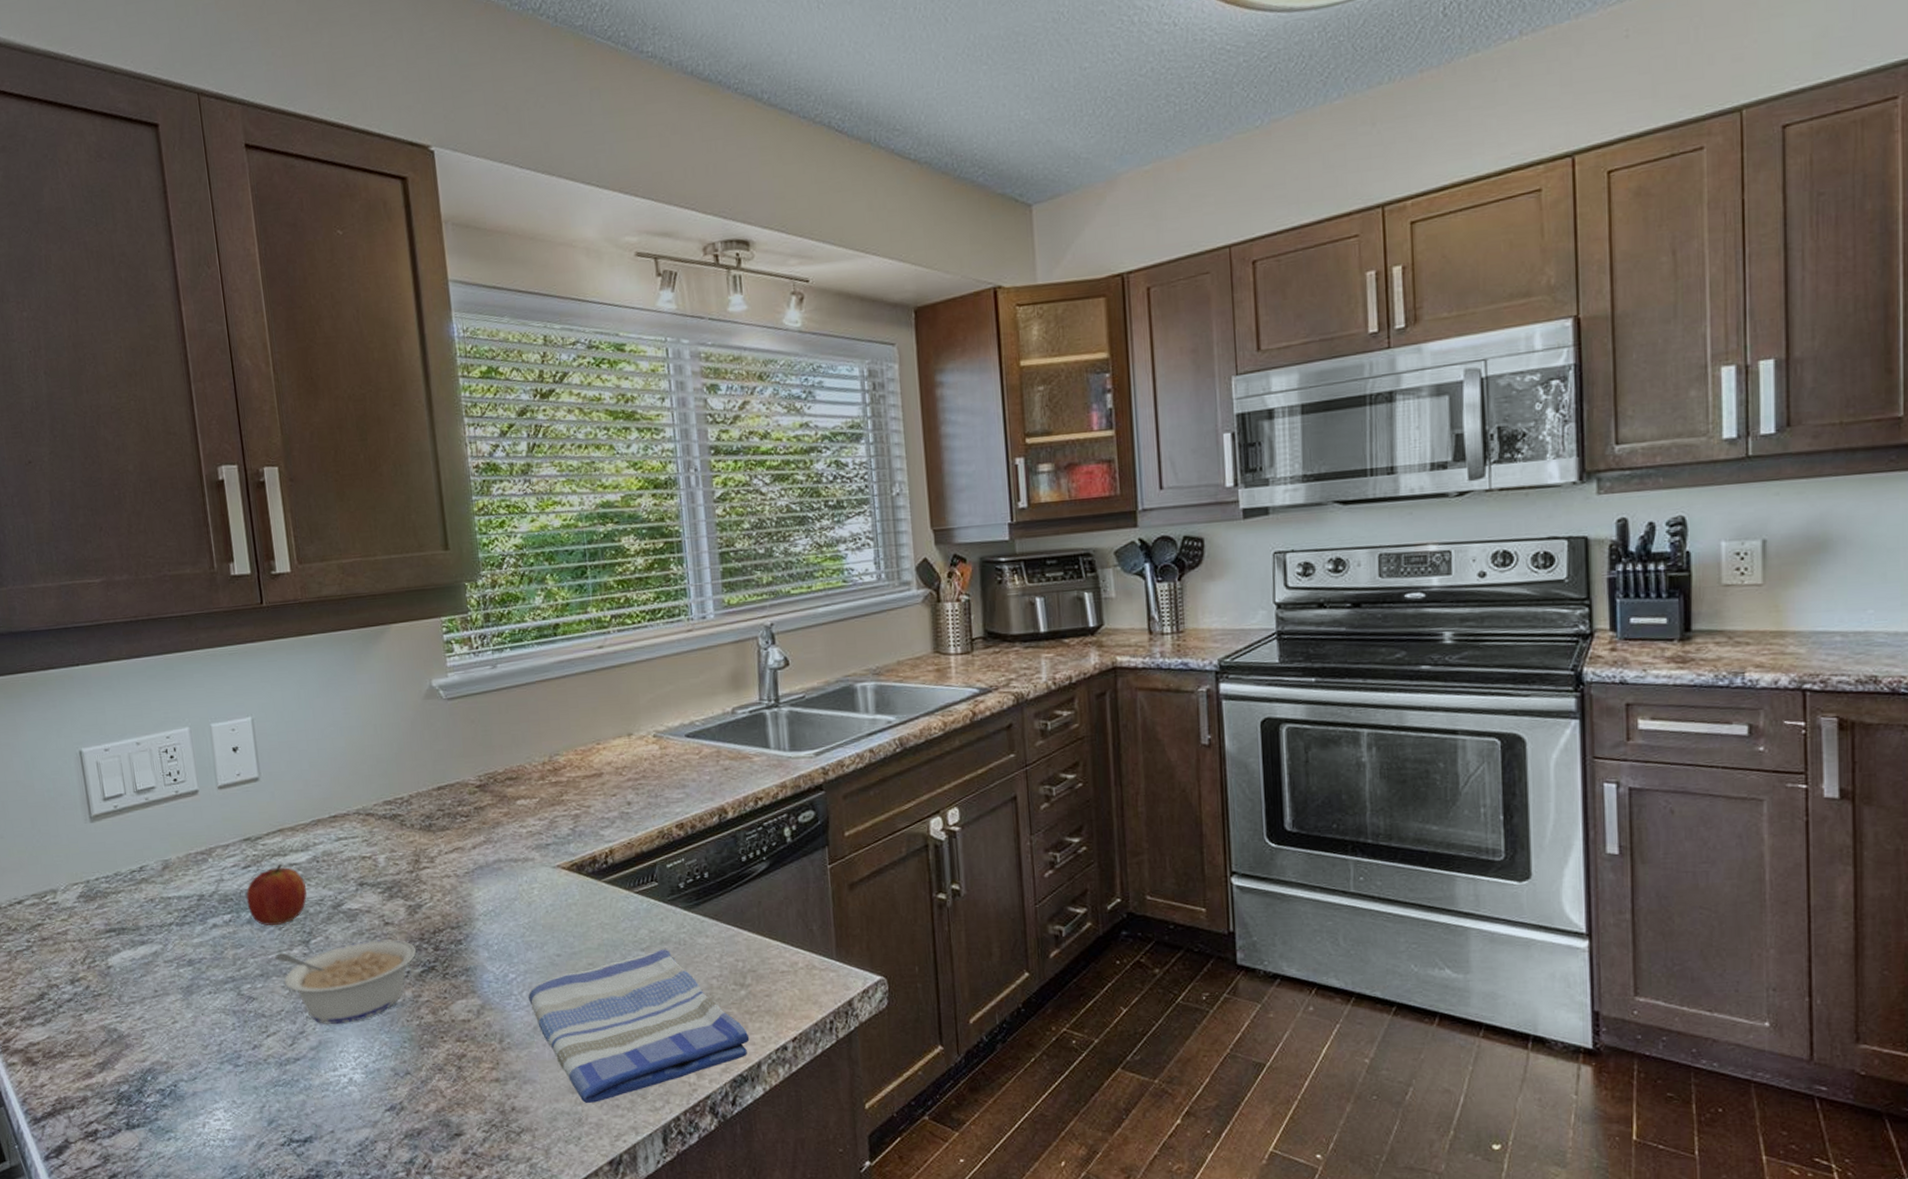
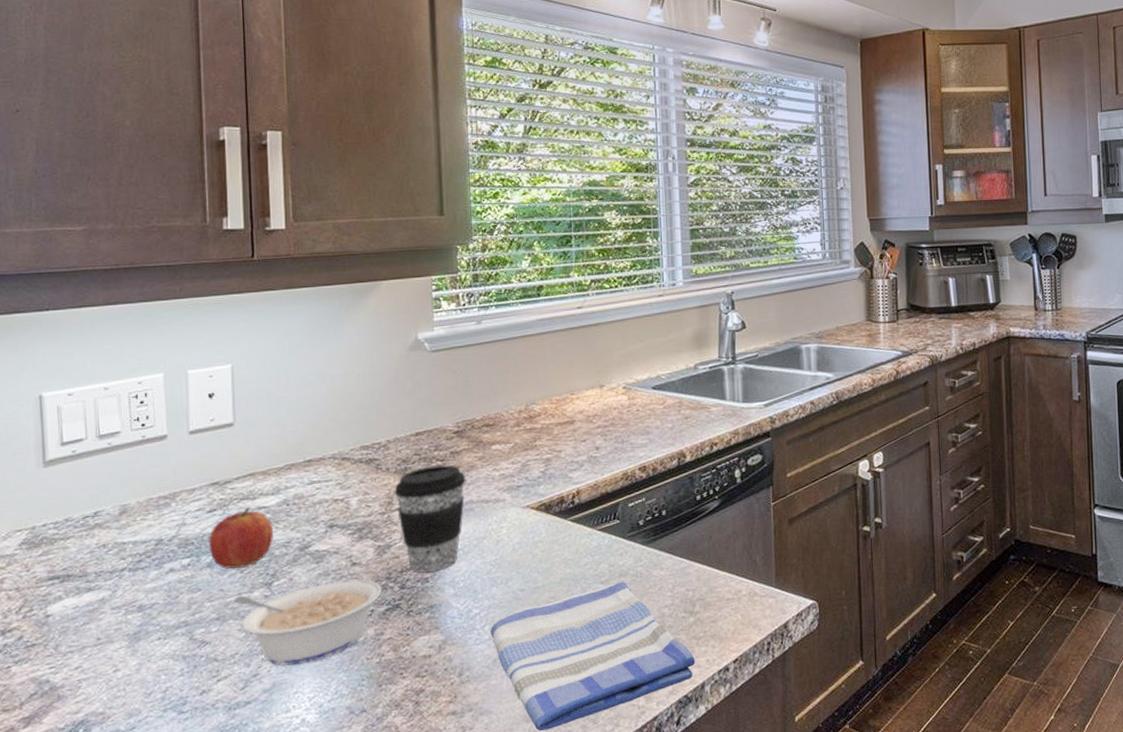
coffee cup: none [420,821,493,934] -> present [394,465,466,573]

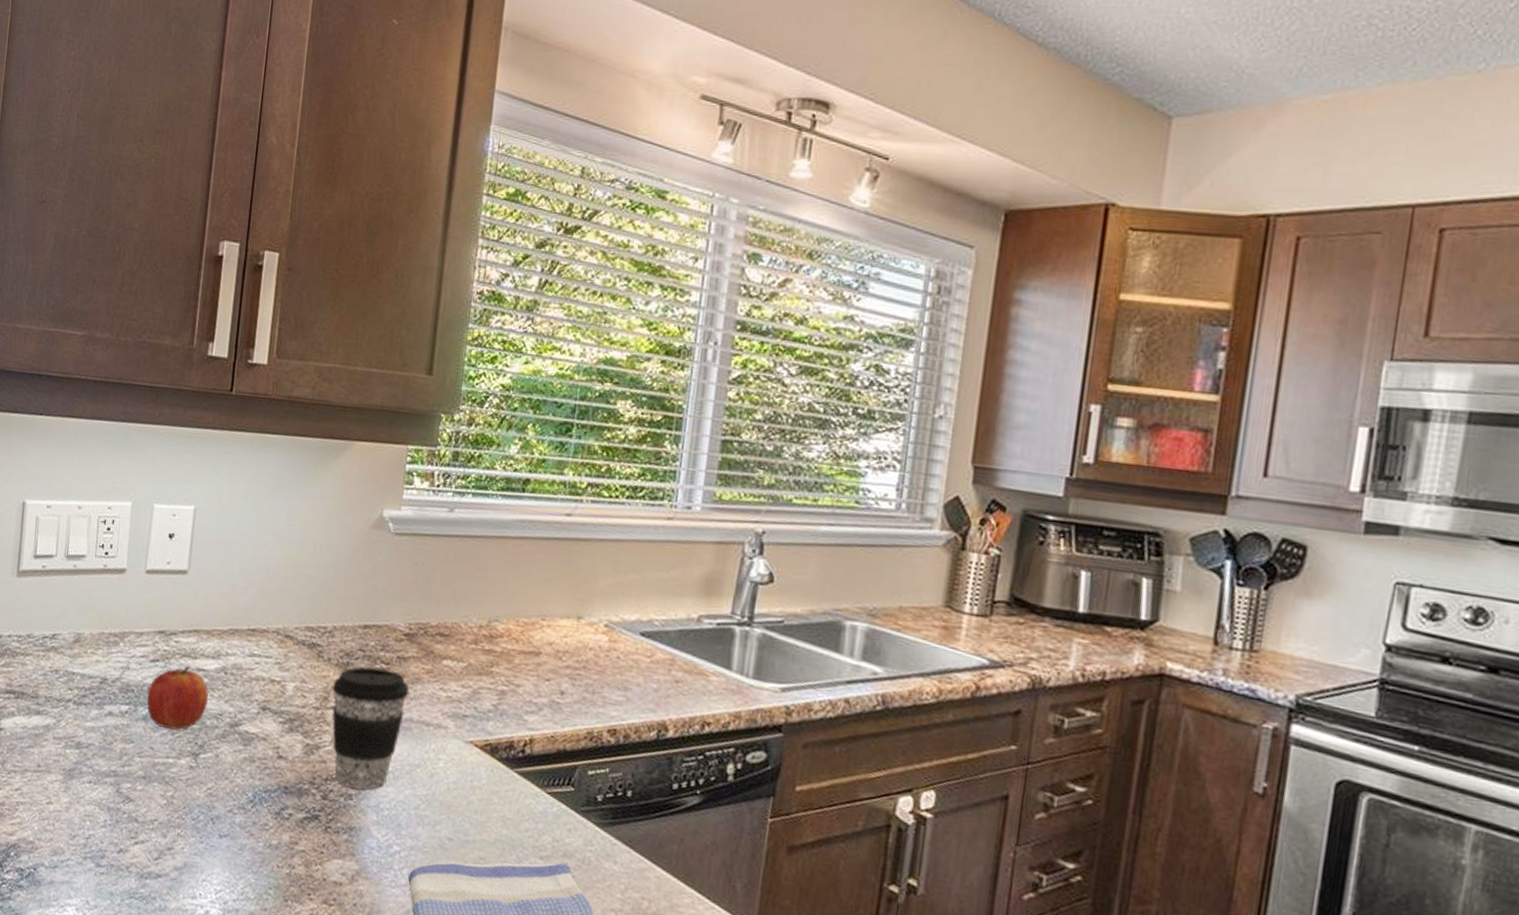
legume: present [233,579,383,666] -> none [161,758,304,852]

